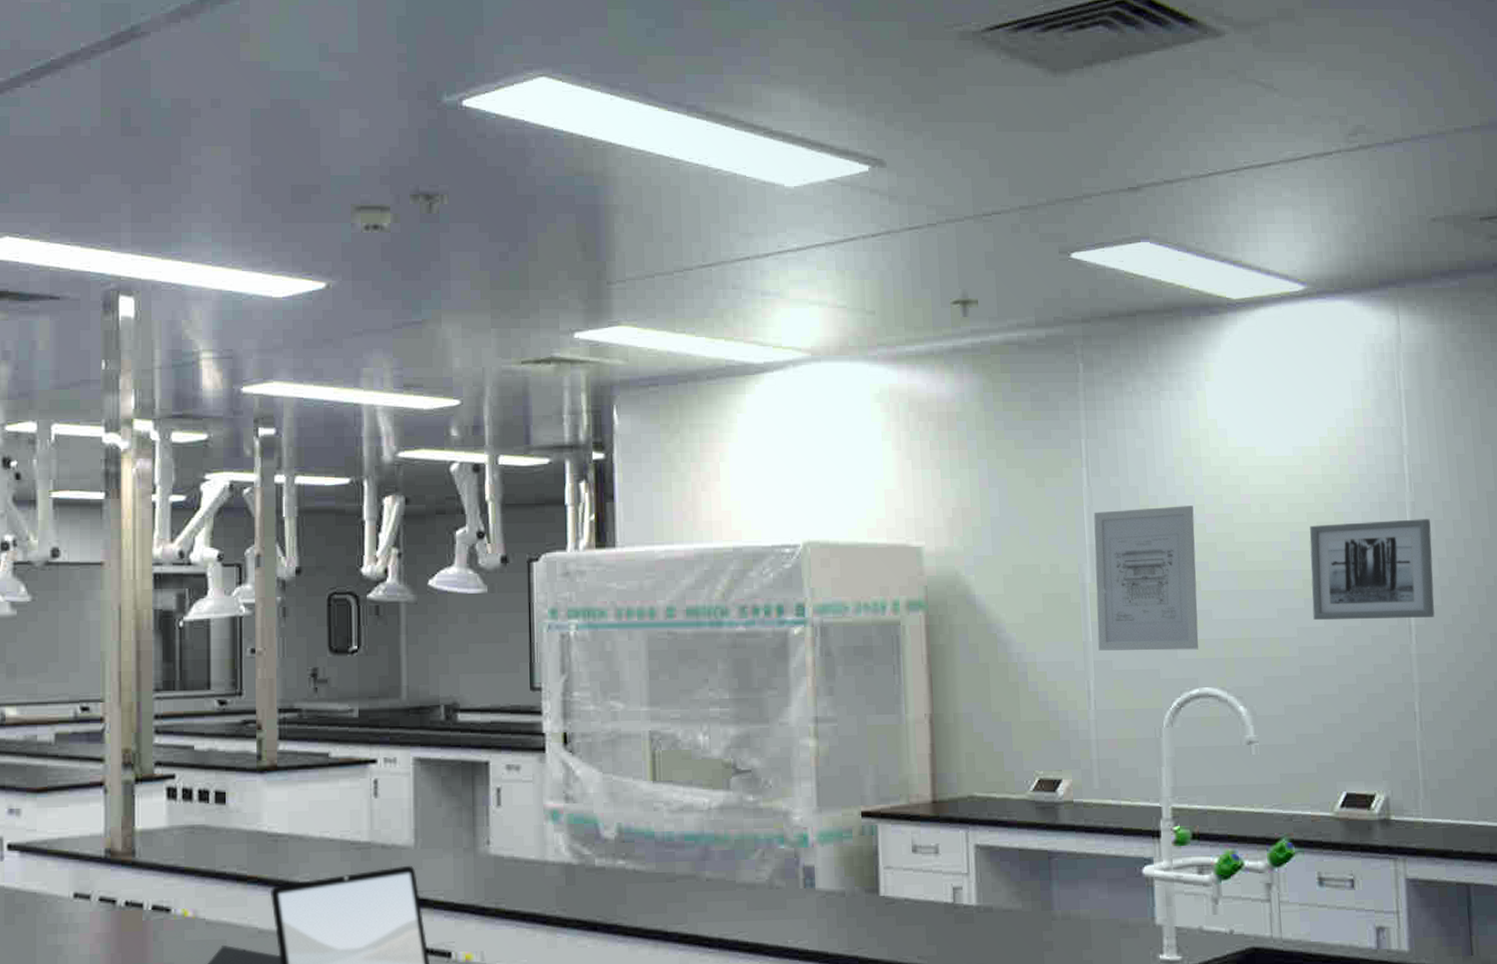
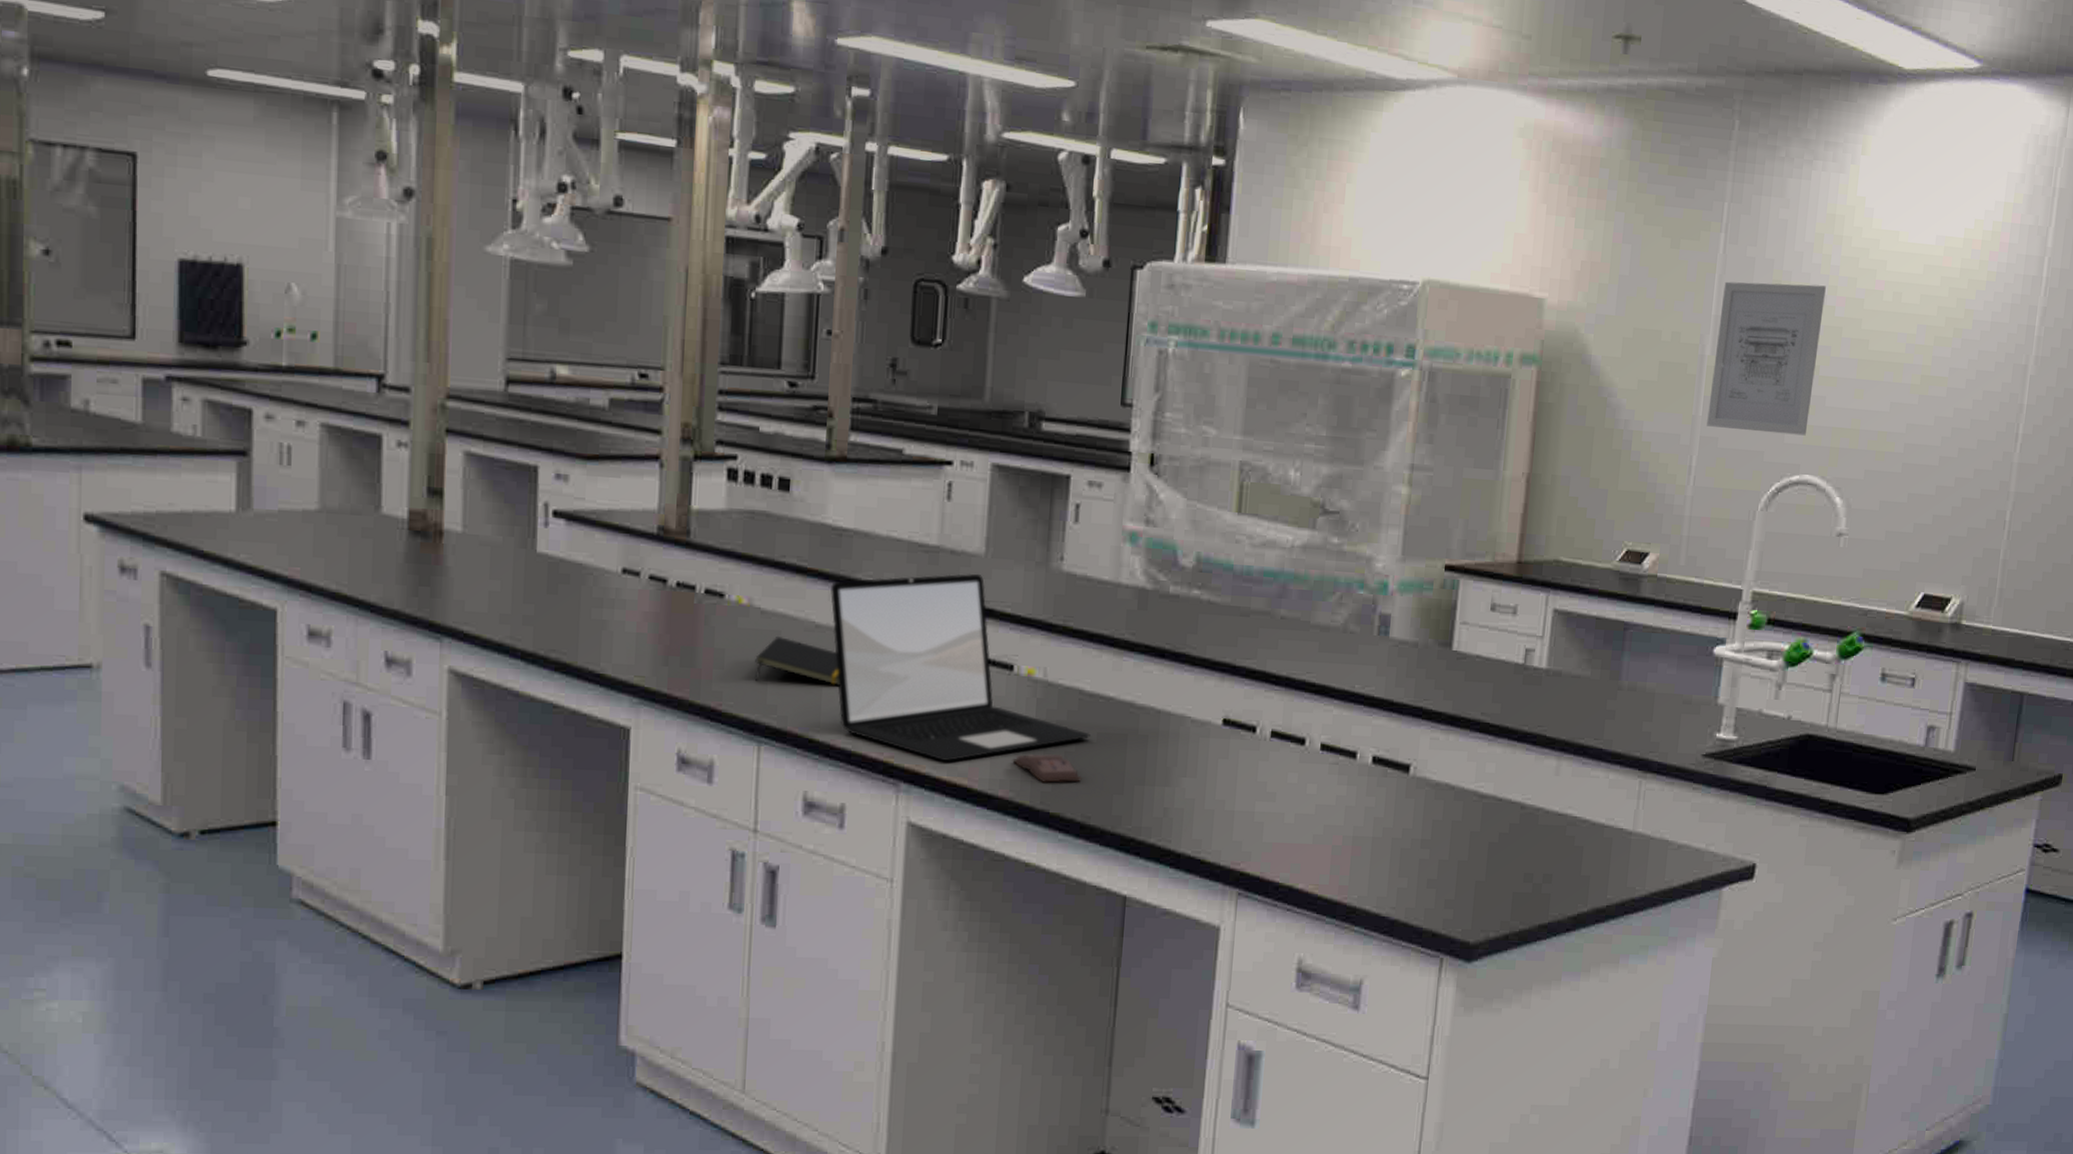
wall art: present [1309,519,1435,621] -> none [1924,320,2058,428]

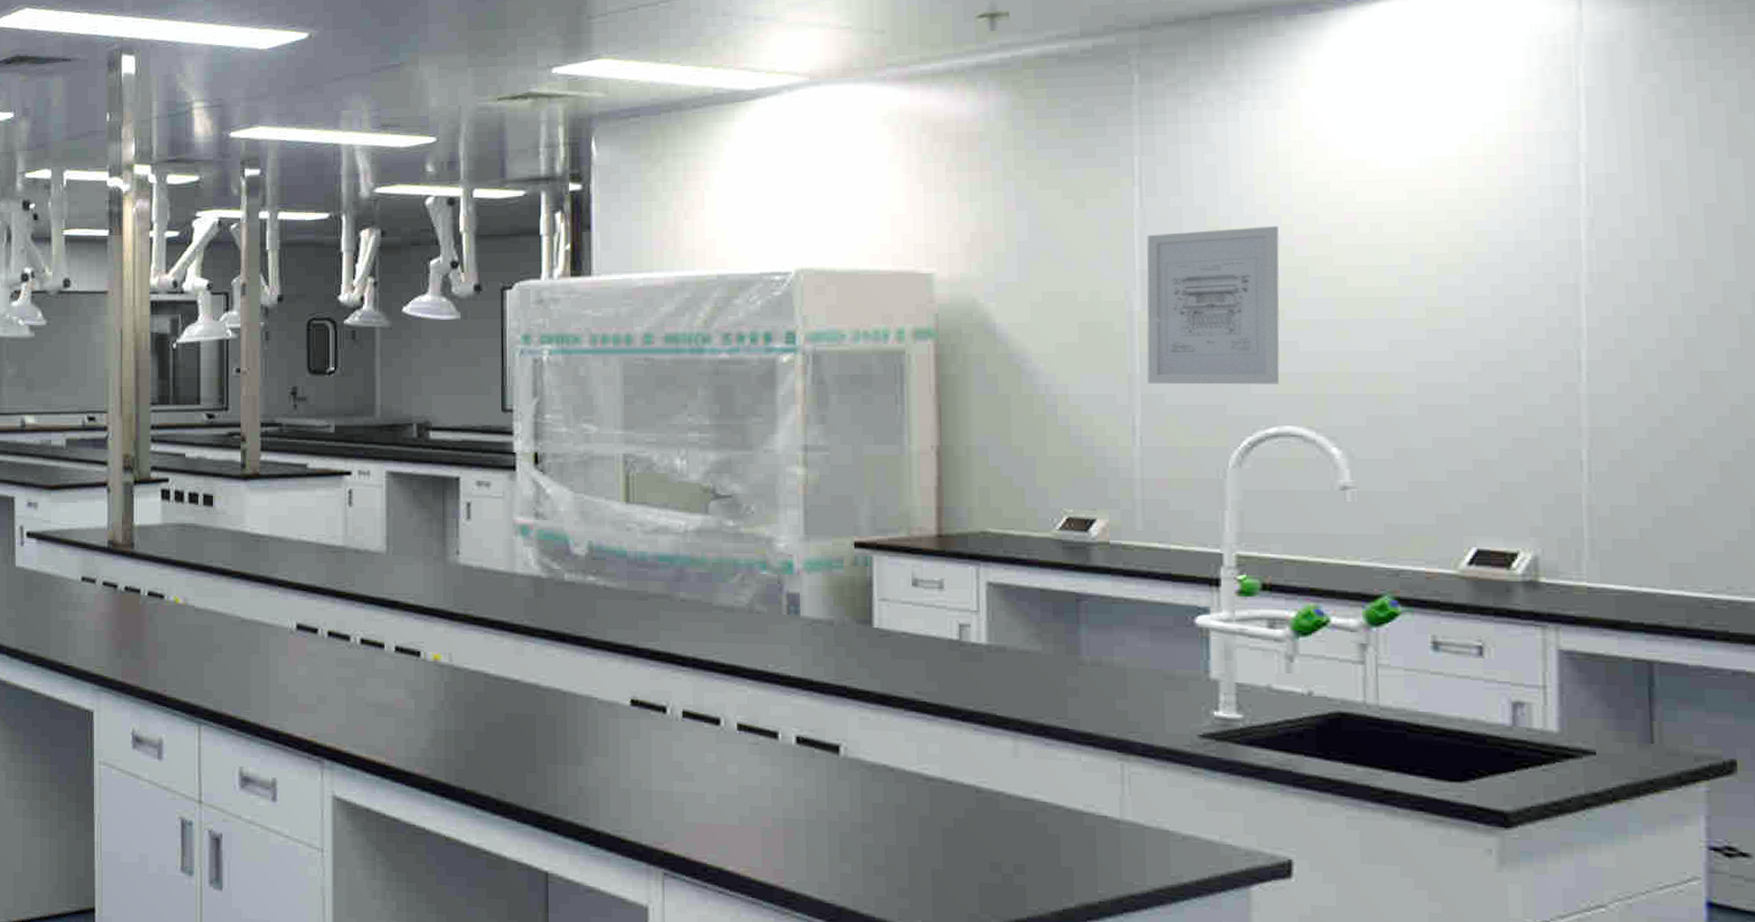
notepad: present [754,637,839,687] -> none [192,631,264,674]
laptop: present [830,573,1090,762] -> none [253,569,499,741]
book: present [1012,753,1082,783] -> none [426,733,494,761]

